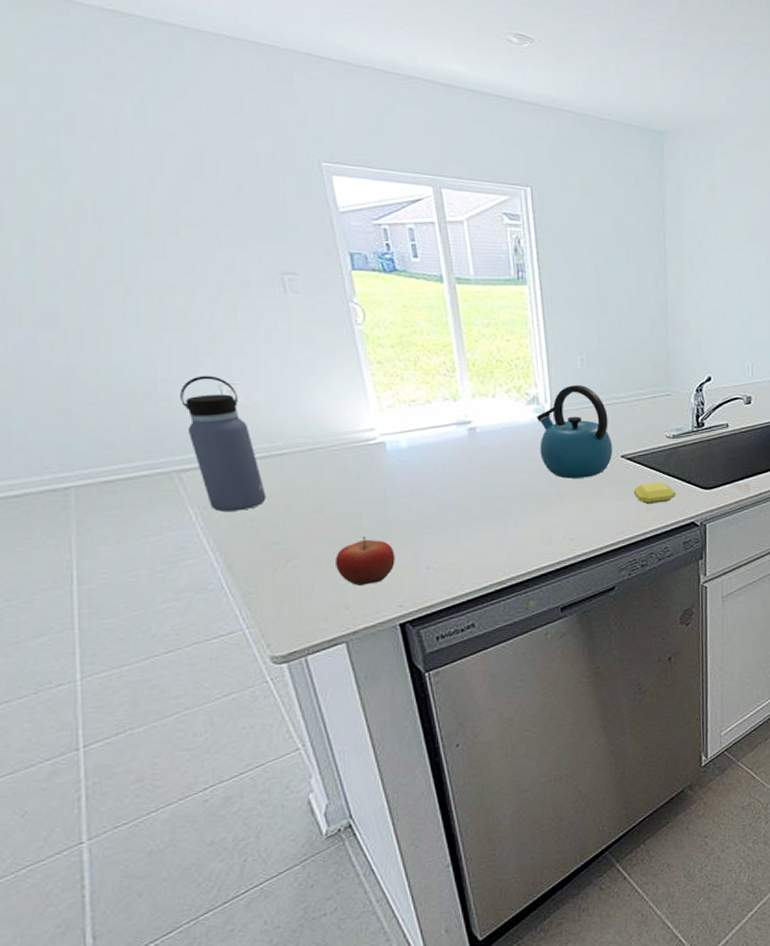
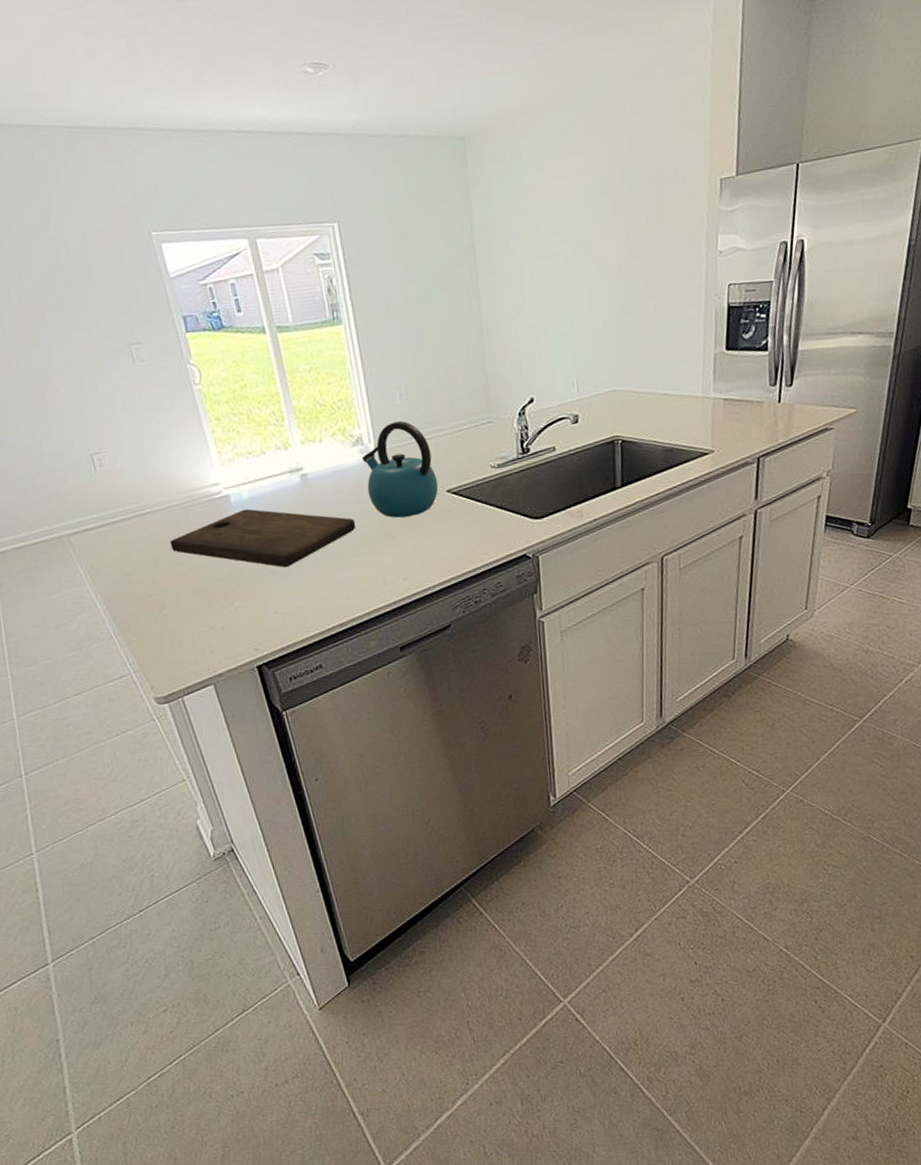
water bottle: present [180,375,266,512] -> none [62,446,138,569]
cutting board: none [309,458,524,522] -> present [170,508,356,568]
fruit: present [335,536,395,586] -> none [198,585,248,632]
soap bar: present [633,482,676,504] -> none [461,514,505,539]

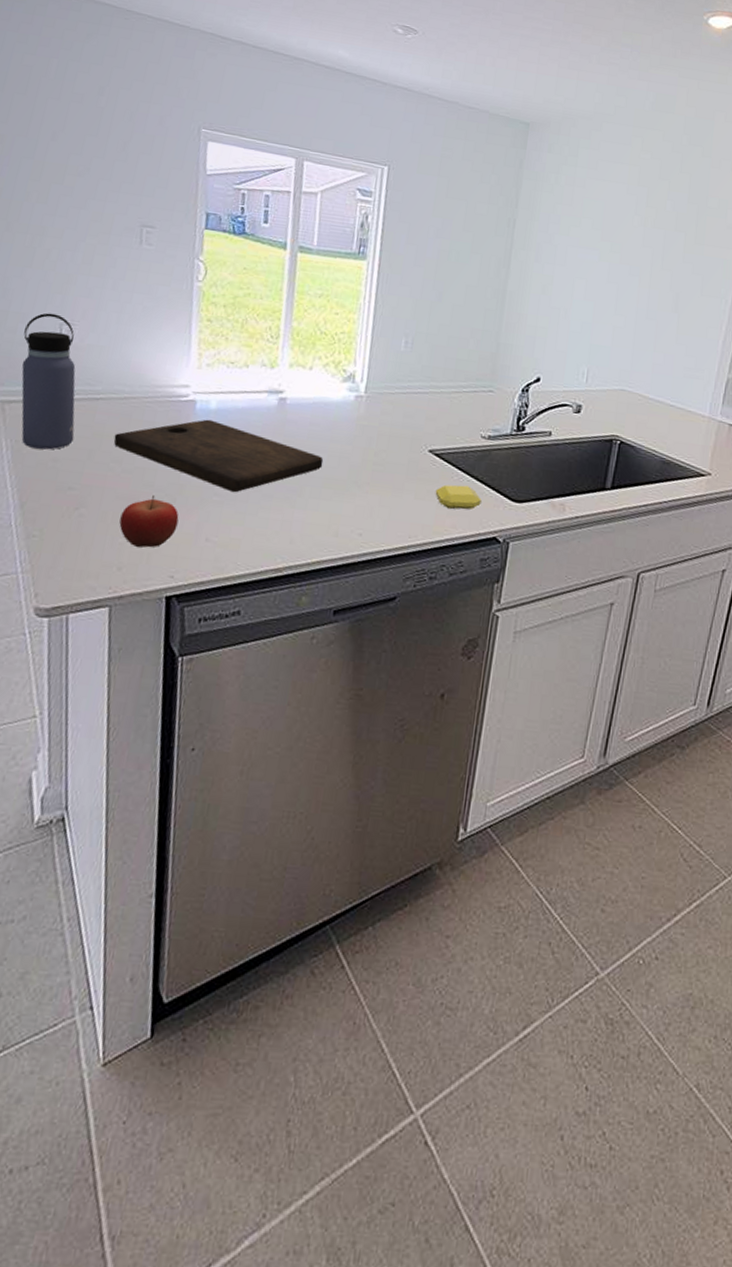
water bottle: none [62,446,138,569] -> present [21,313,76,450]
fruit: none [198,585,248,632] -> present [119,495,179,548]
kettle: present [361,421,439,518] -> none [345,367,423,469]
soap bar: none [461,514,505,539] -> present [435,484,482,510]

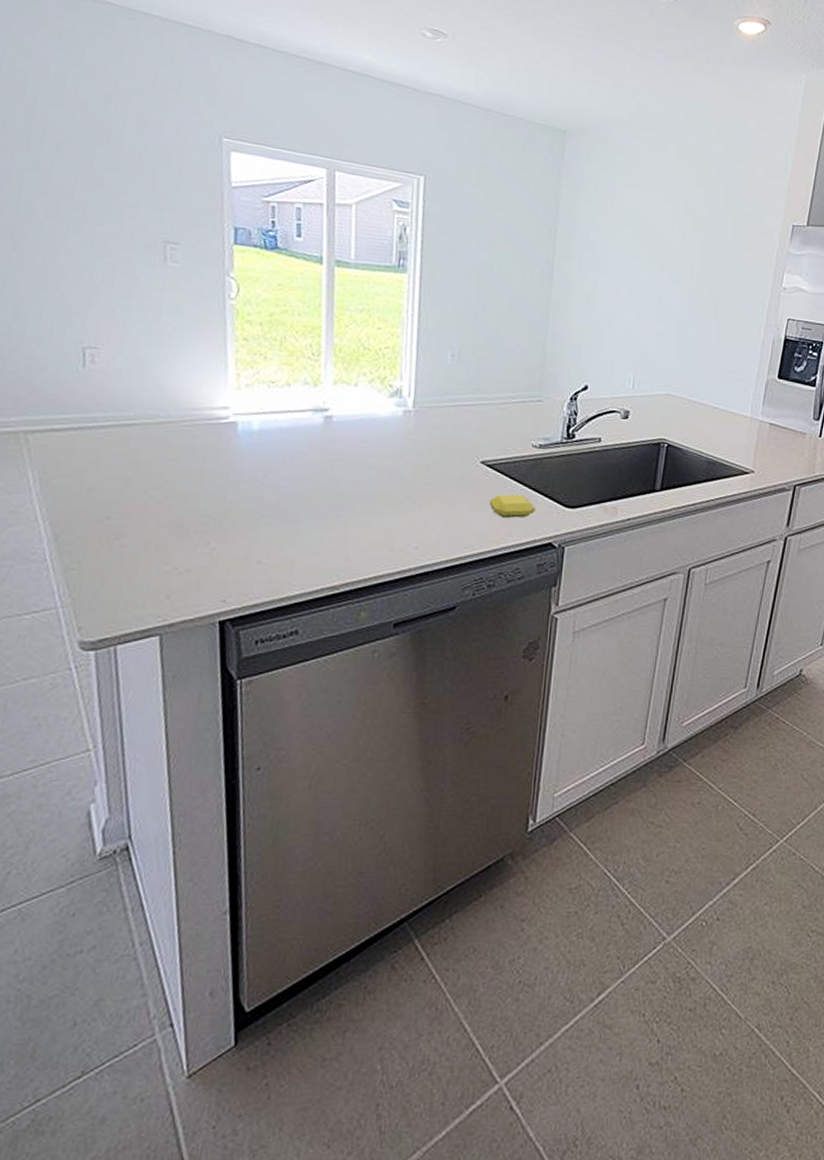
water bottle: present [21,313,76,450] -> none [43,336,108,480]
cutting board: present [113,419,324,493] -> none [151,440,375,514]
fruit: present [119,495,179,548] -> none [164,520,227,574]

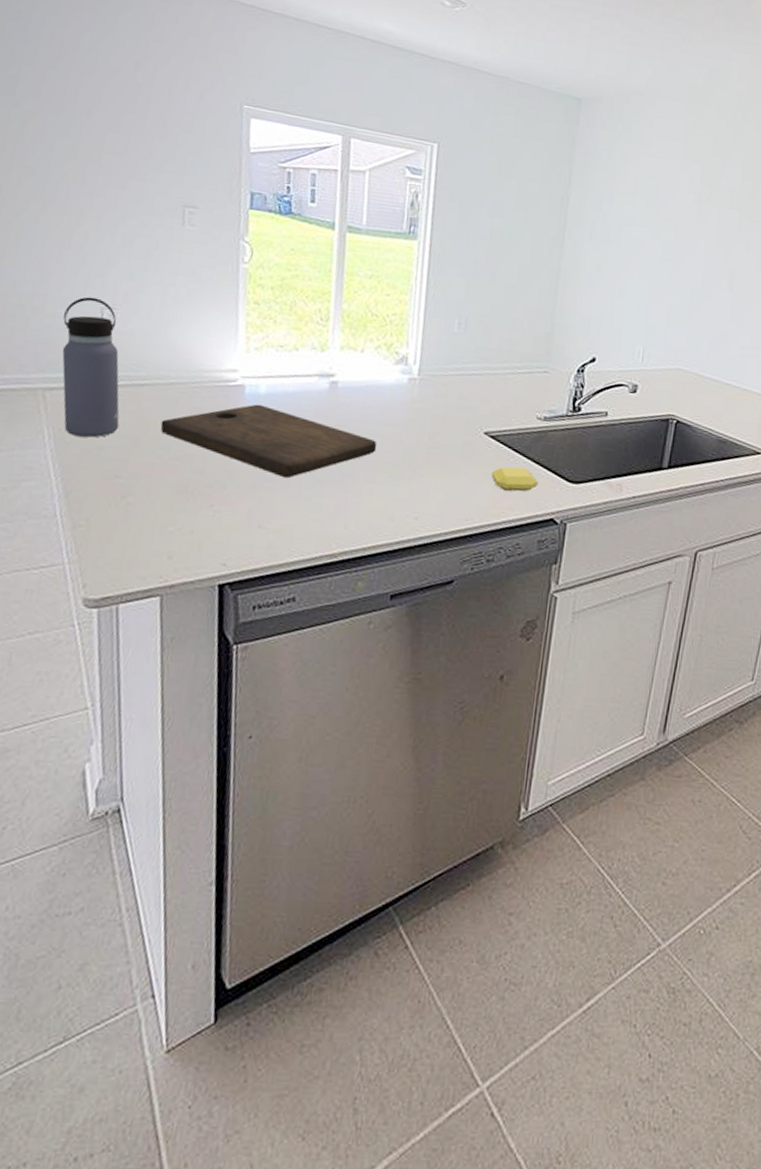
water bottle: none [43,336,108,480] -> present [62,296,120,438]
cutting board: none [151,440,375,514] -> present [160,404,377,479]

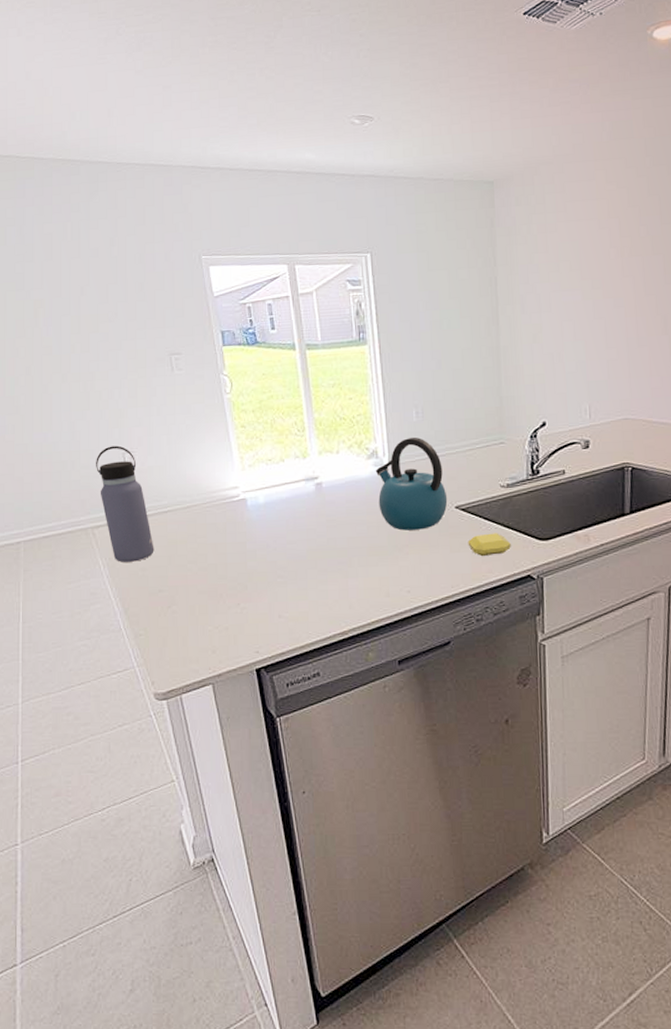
cutting board: present [160,404,377,479] -> none [186,513,365,573]
kettle: none [398,349,478,452] -> present [375,437,448,531]

